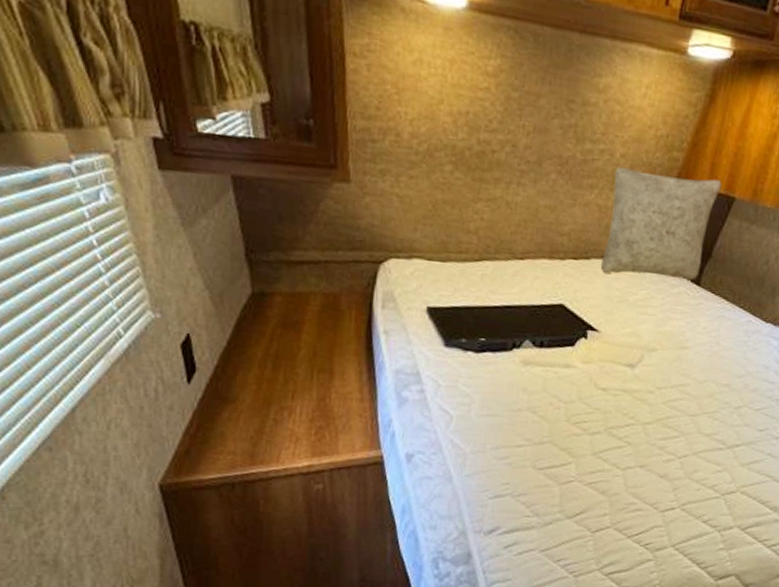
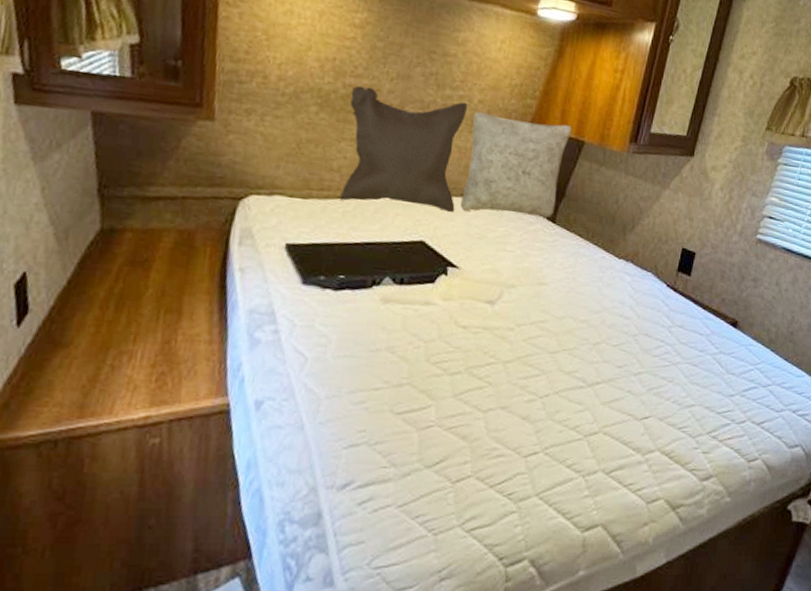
cushion: none [477,141,609,274] -> present [339,85,468,212]

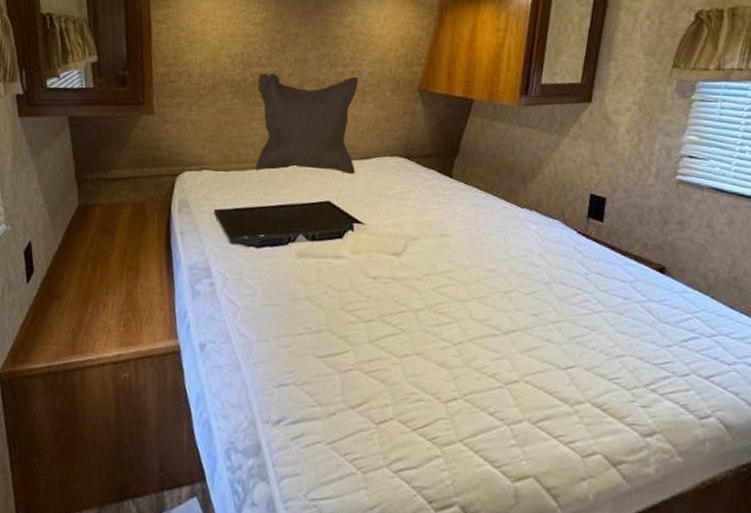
pillow: present [460,111,572,218] -> none [359,83,459,174]

